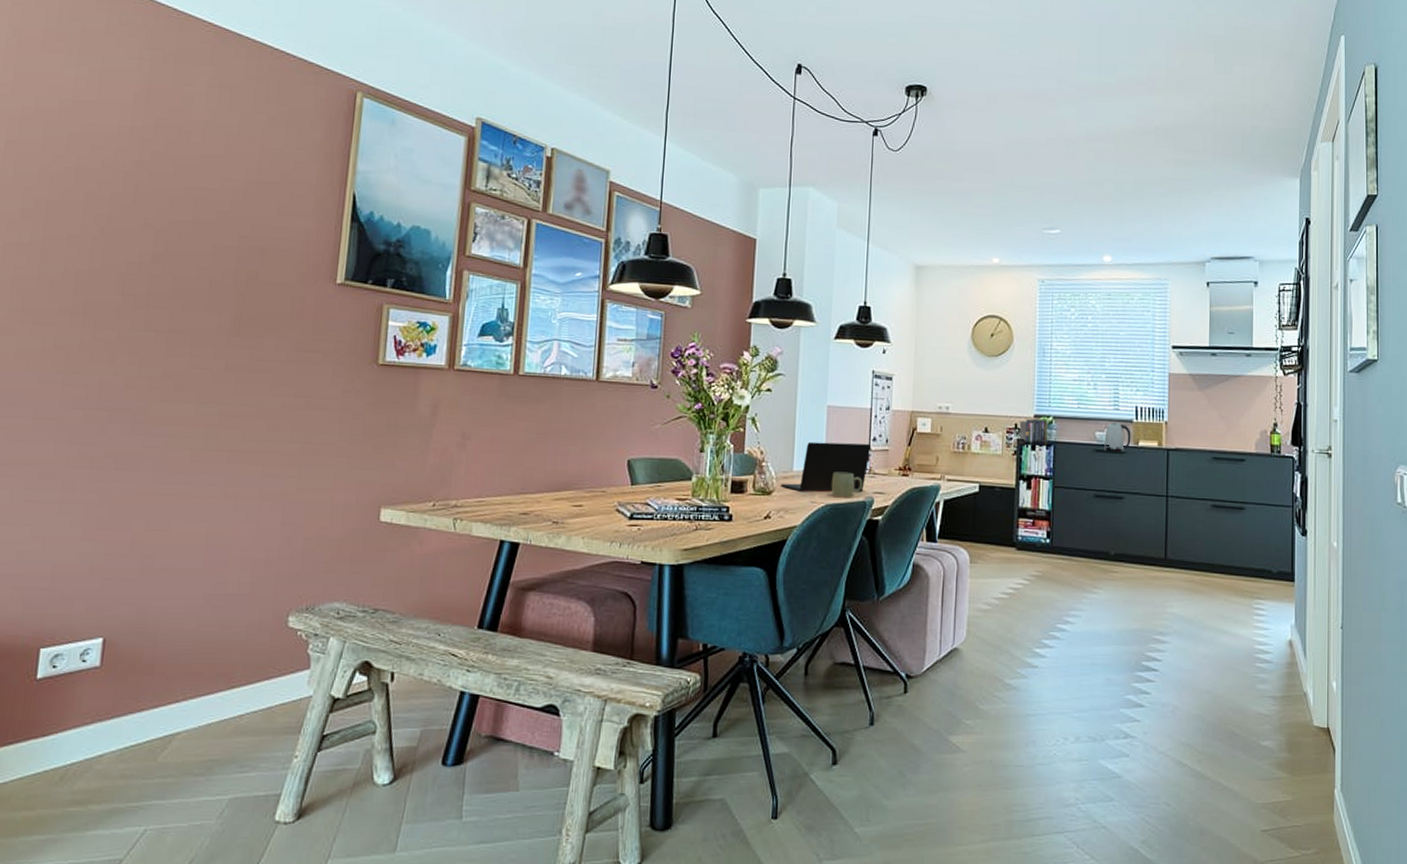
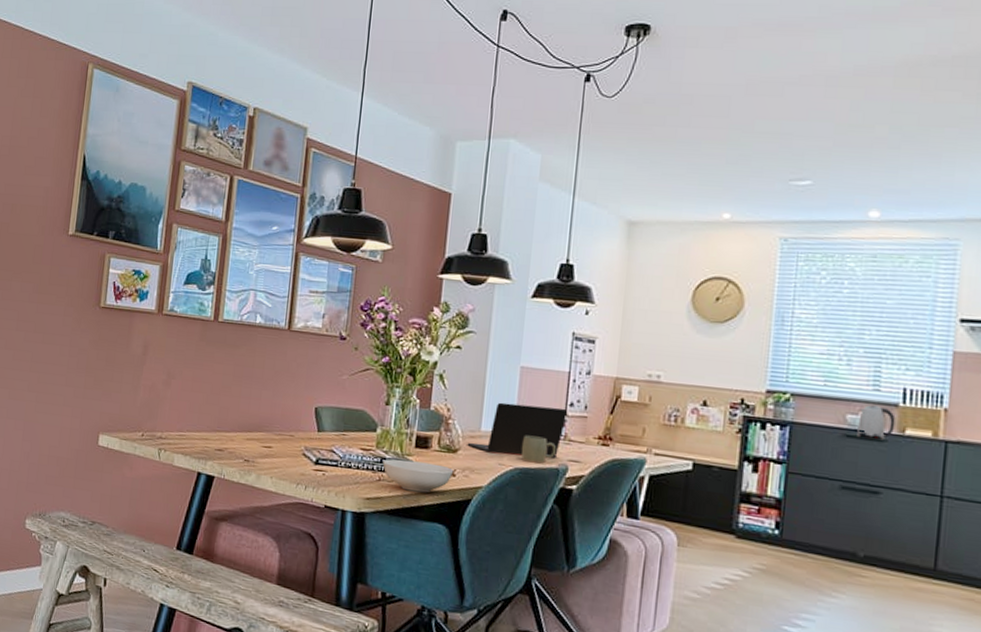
bowl: none [699,506,769,538] -> present [382,459,454,493]
books: present [1019,419,1048,447] -> none [745,394,784,427]

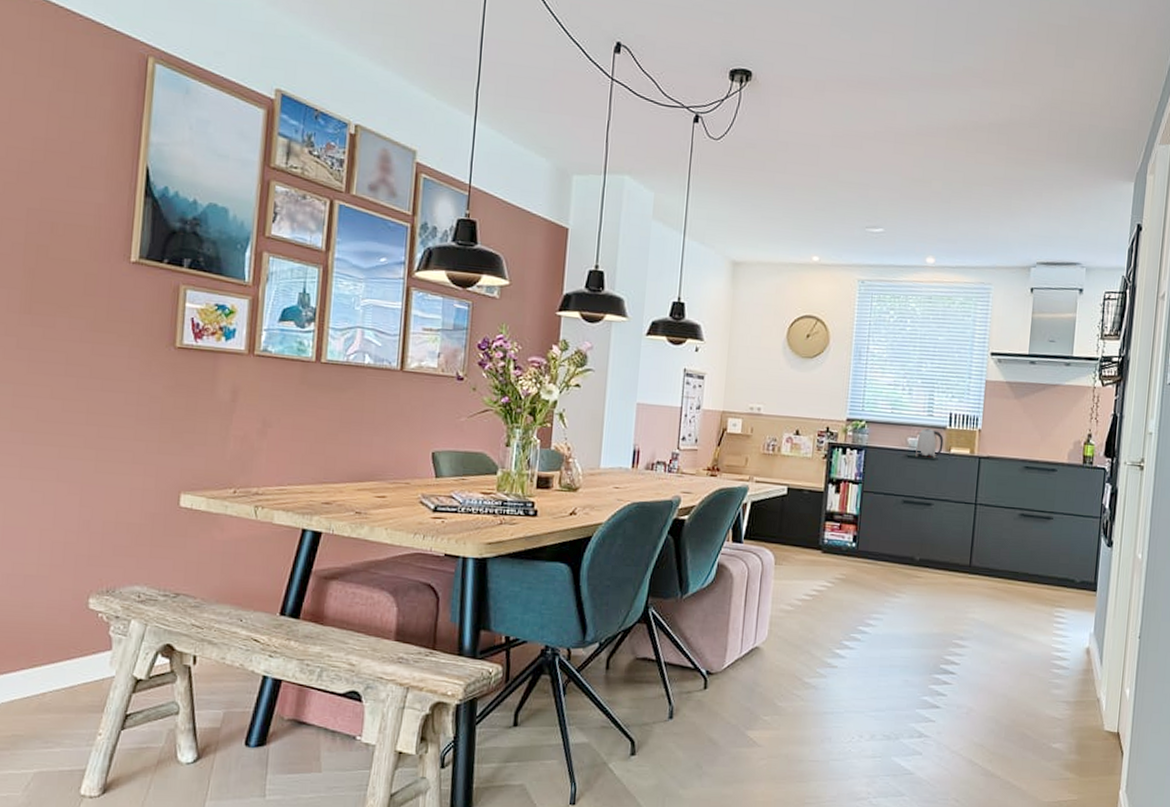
bowl: present [382,459,454,493] -> none [504,501,575,533]
laptop: present [467,402,568,459] -> none [587,439,681,491]
mug: present [521,435,557,464] -> none [637,470,671,497]

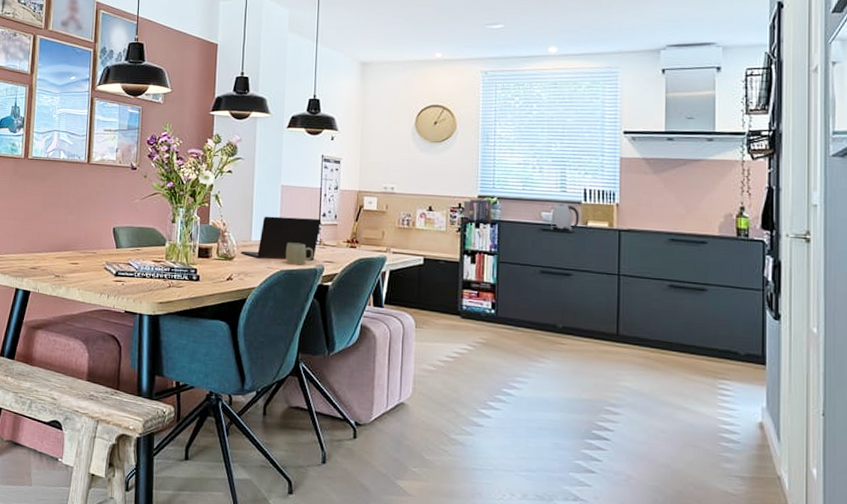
laptop: none [587,439,681,491] -> present [241,216,322,261]
mug: none [637,470,671,497] -> present [285,242,314,266]
books: none [829,423,860,451] -> present [463,199,492,225]

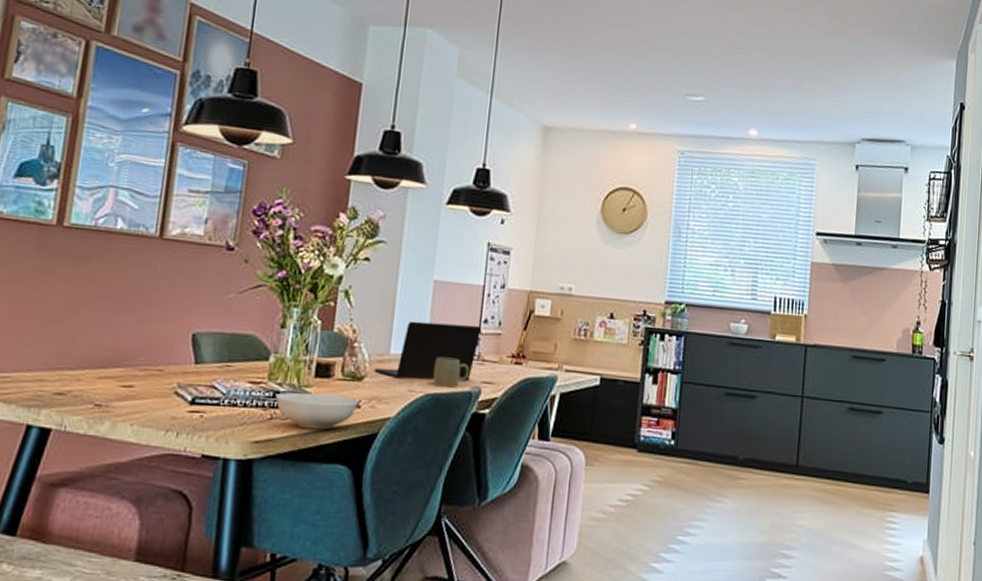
bowl: none [172,268,231,295] -> present [275,392,359,430]
books: present [463,199,492,225] -> none [646,306,680,338]
kettle: present [551,204,579,232] -> none [738,313,768,347]

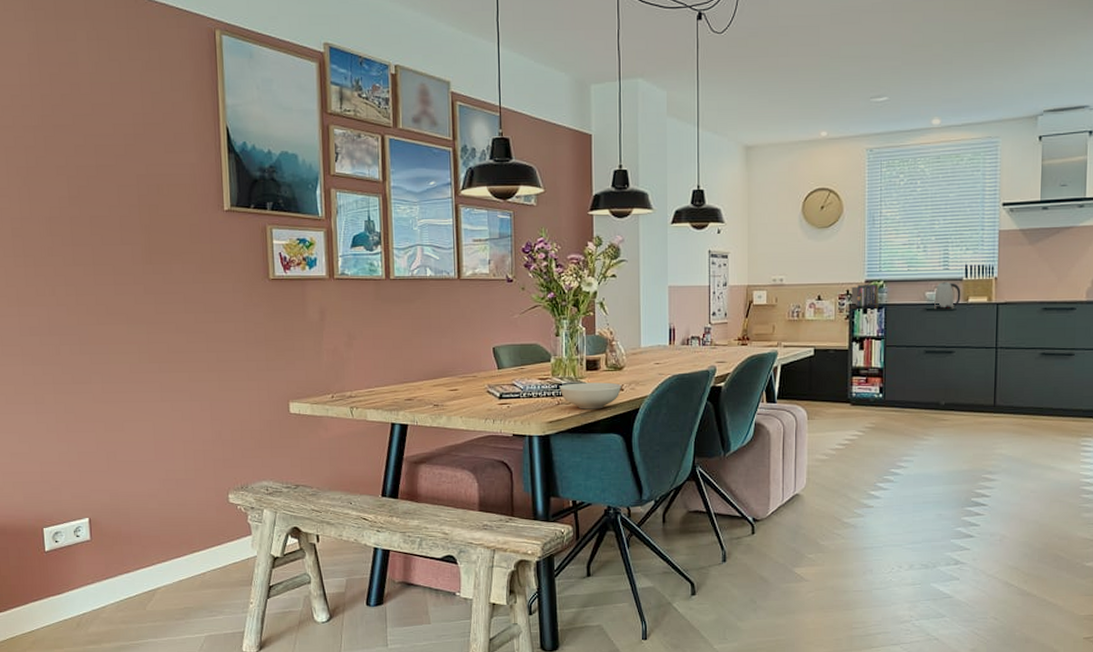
laptop: present [374,321,482,381] -> none [630,318,712,366]
mug: present [432,356,470,388] -> none [676,345,706,369]
books: none [646,306,680,338] -> present [851,285,879,310]
kettle: none [738,313,768,347] -> present [934,282,961,310]

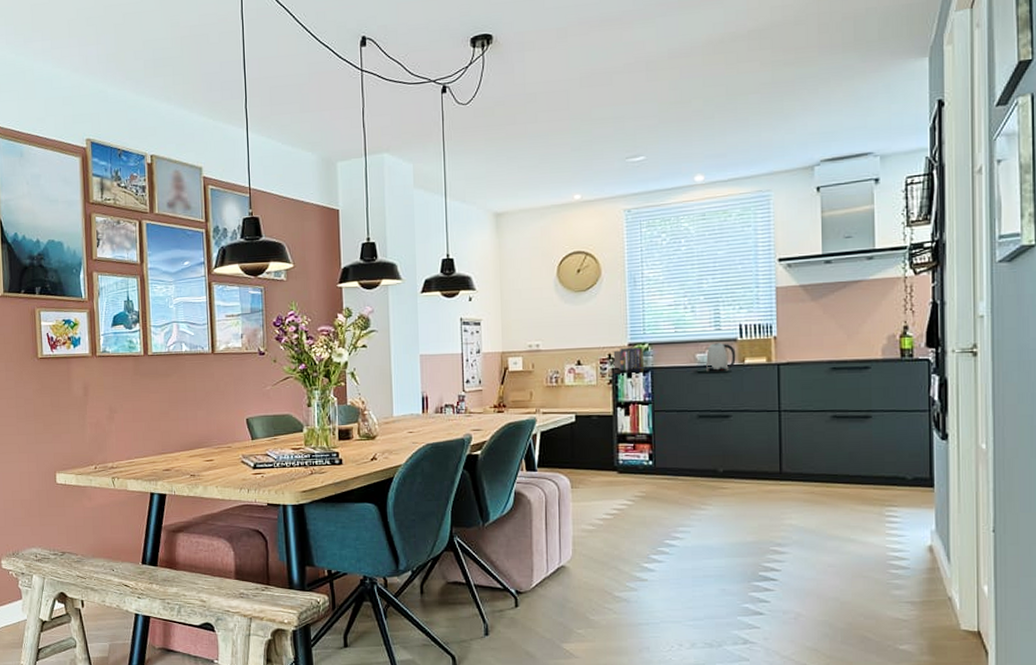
bowl: present [559,382,622,409] -> none [312,451,375,479]

